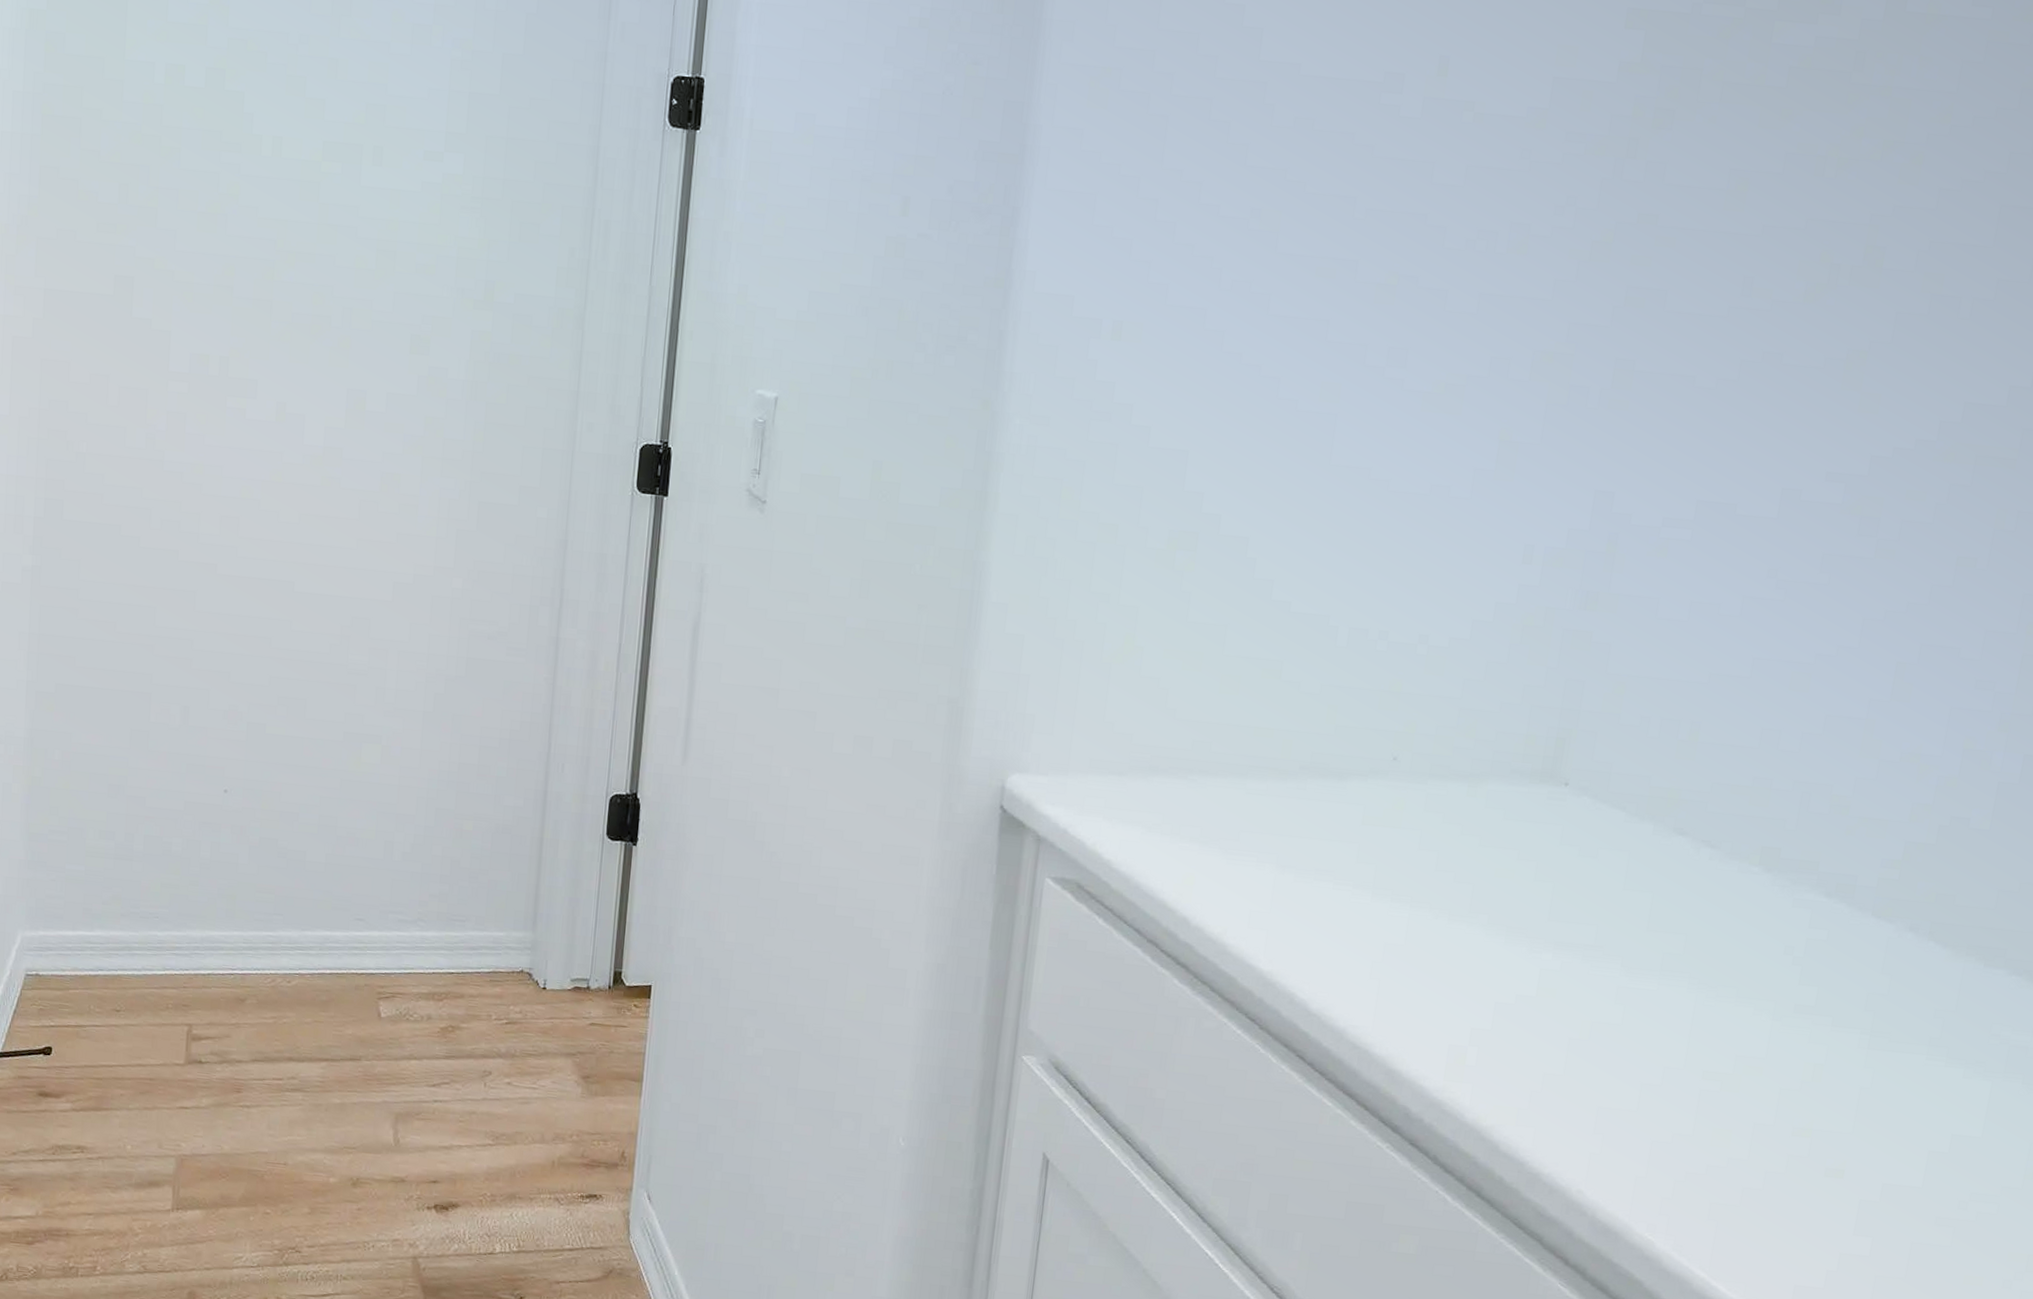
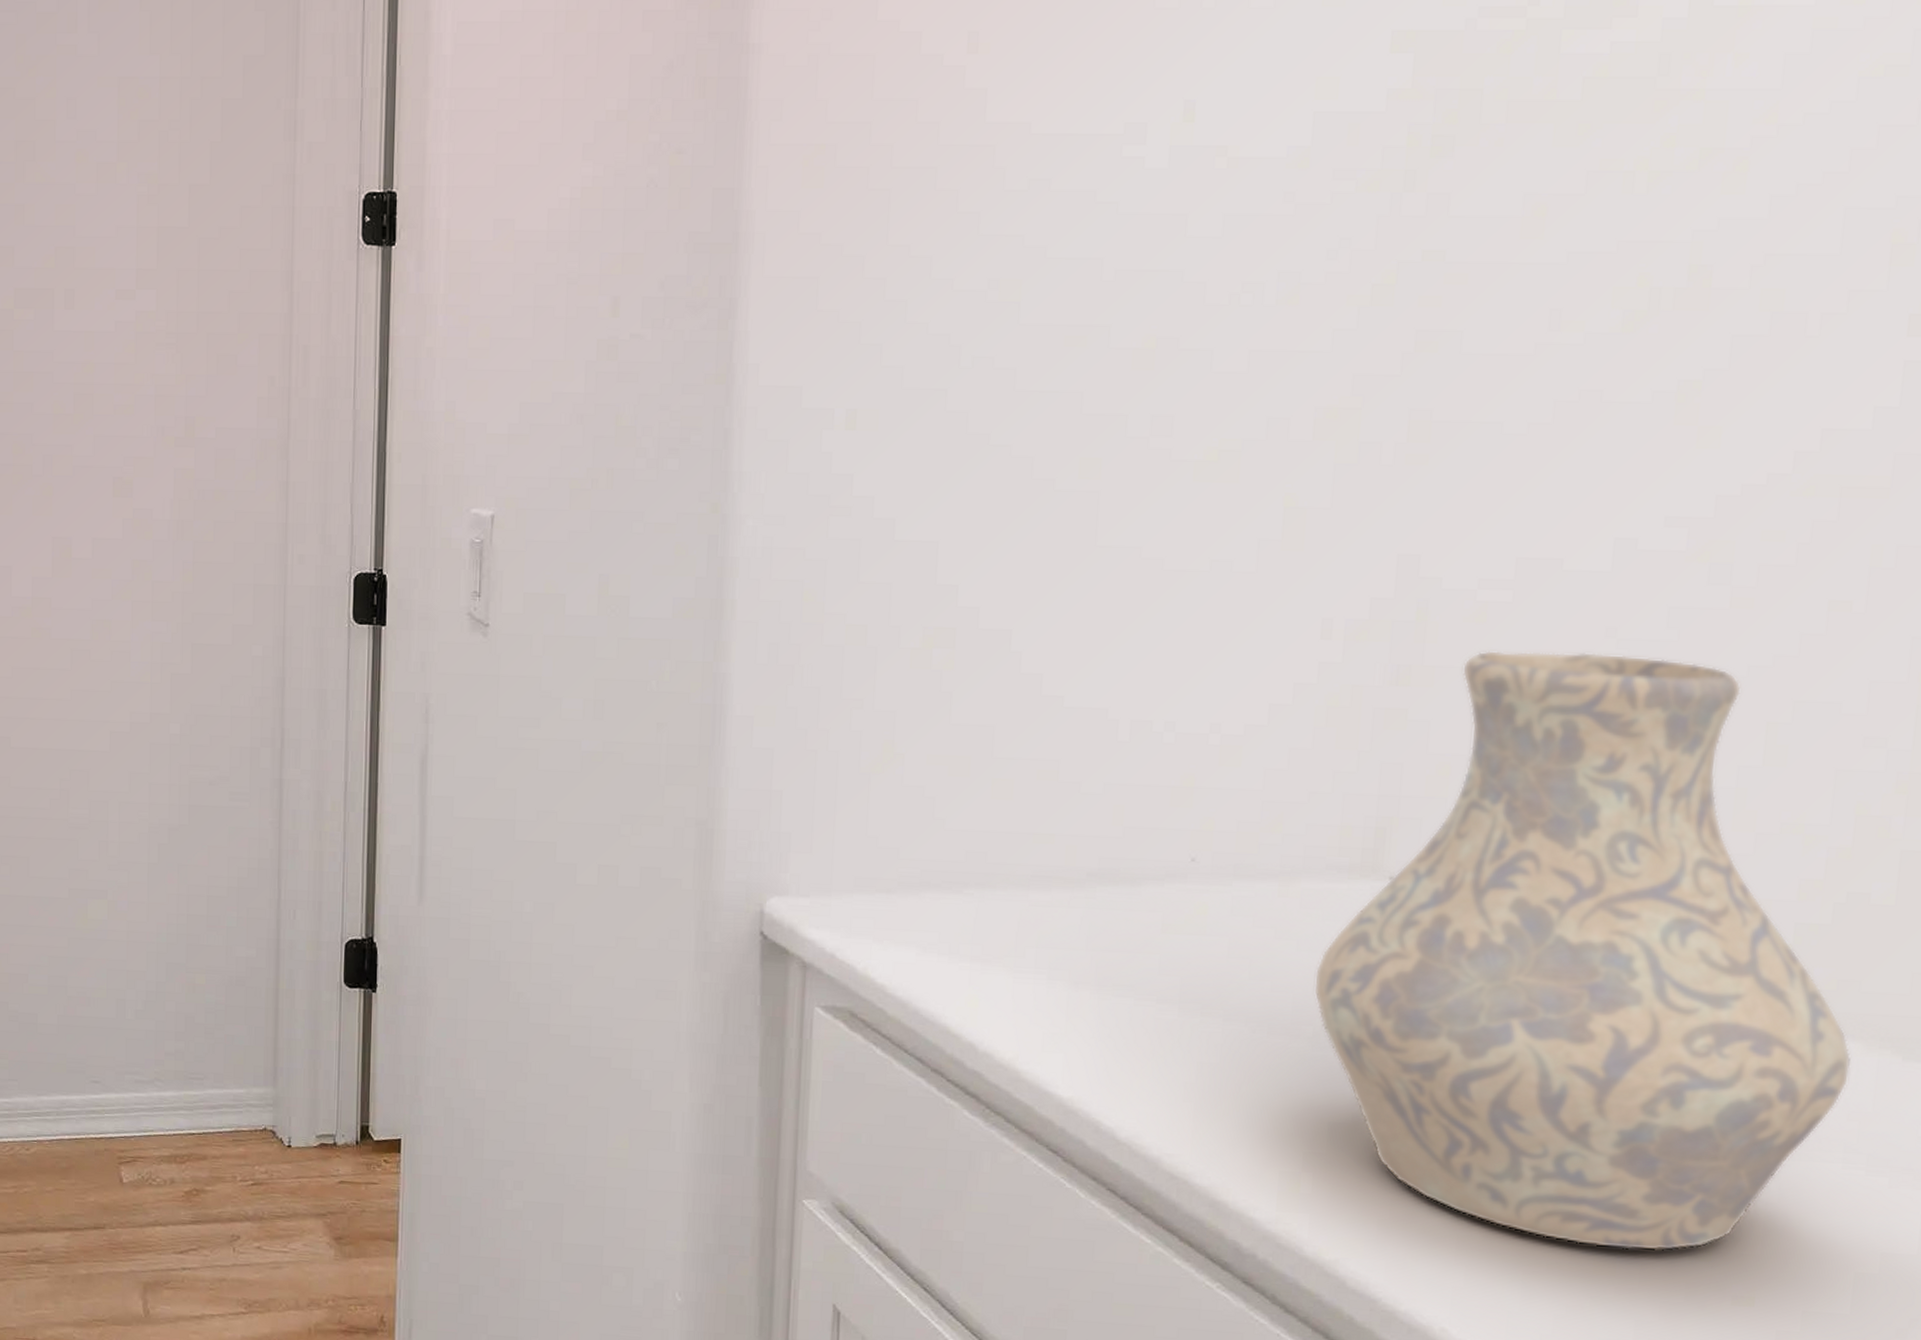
vase: none [1491,583,1942,1127] -> present [1313,651,1852,1251]

